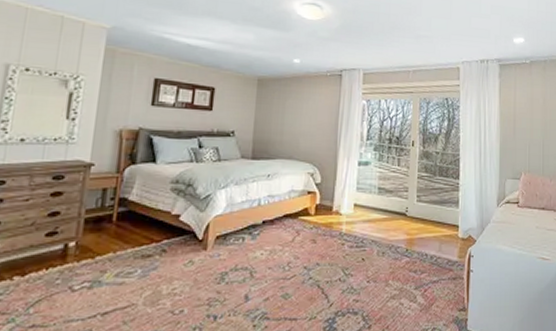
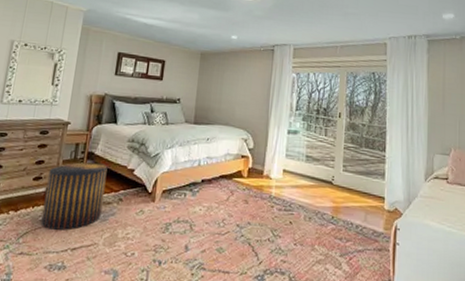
stool: none [58,210,146,295] -> present [41,162,108,231]

